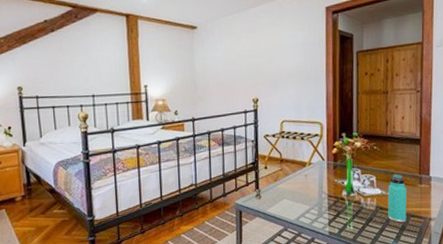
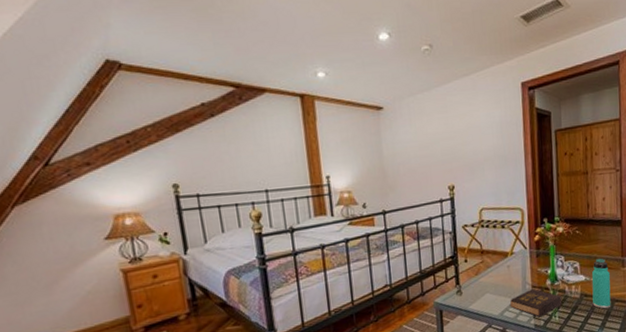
hardback book: none [306,198,356,226] -> present [510,289,562,318]

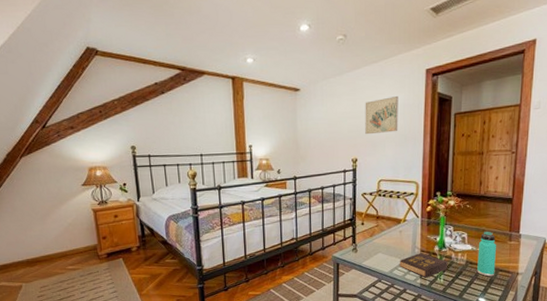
wall art: none [458,112,497,158] -> present [365,95,398,135]

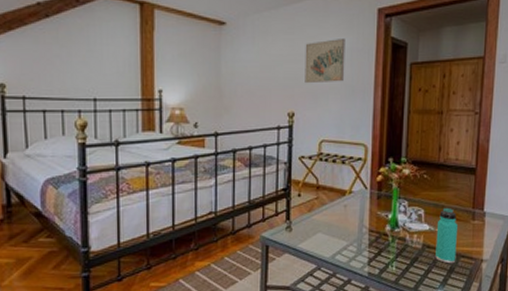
hardback book: present [400,253,447,278] -> none [344,234,400,265]

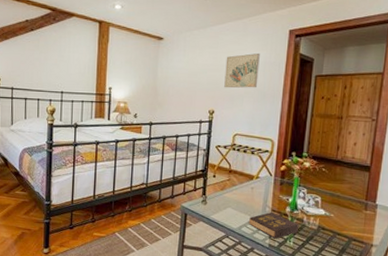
hardback book: none [344,234,400,265] -> present [249,212,298,239]
thermos bottle: present [435,207,459,264] -> none [329,197,352,245]

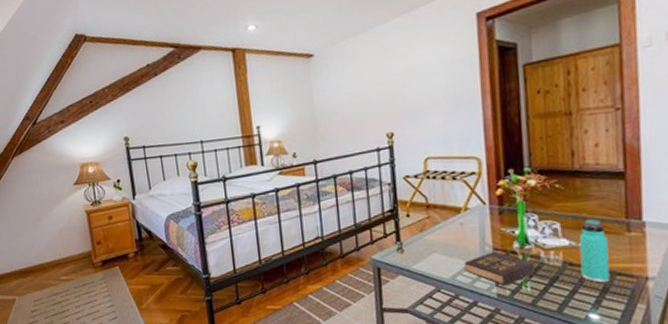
wall art: present [224,52,260,88] -> none [397,49,446,102]
thermos bottle: none [329,197,352,245] -> present [578,218,610,283]

